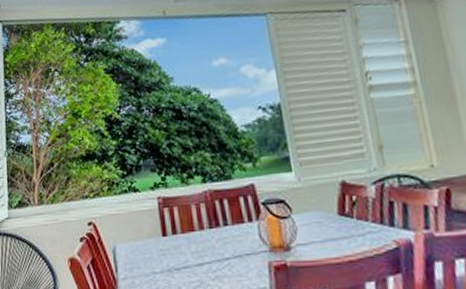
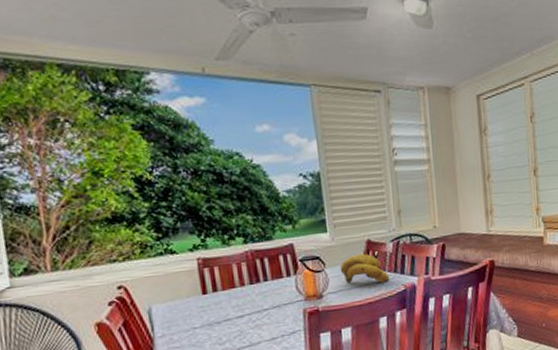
banana bunch: none [309,197,376,237] -> present [340,253,390,284]

